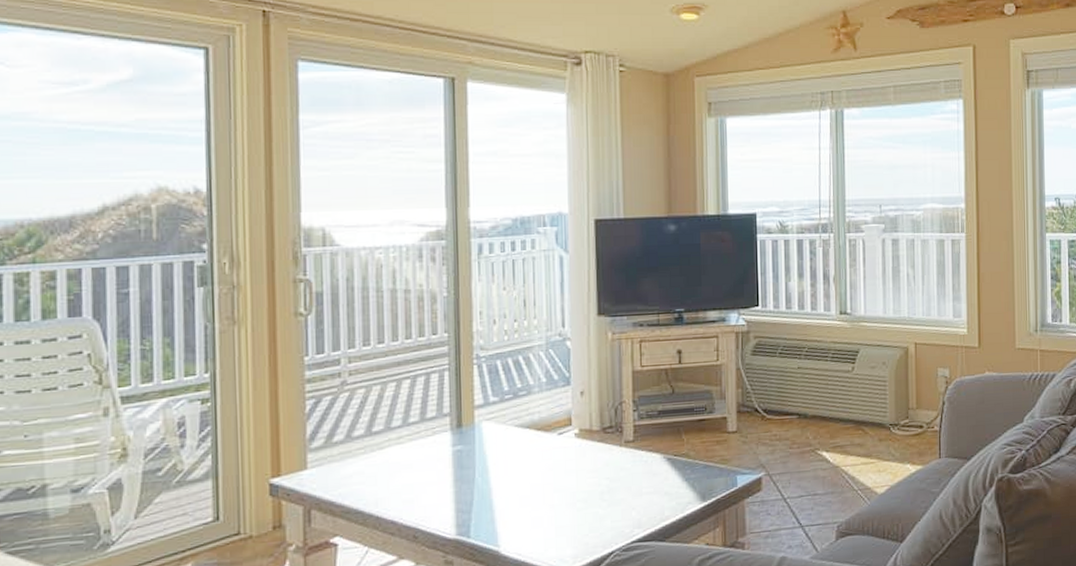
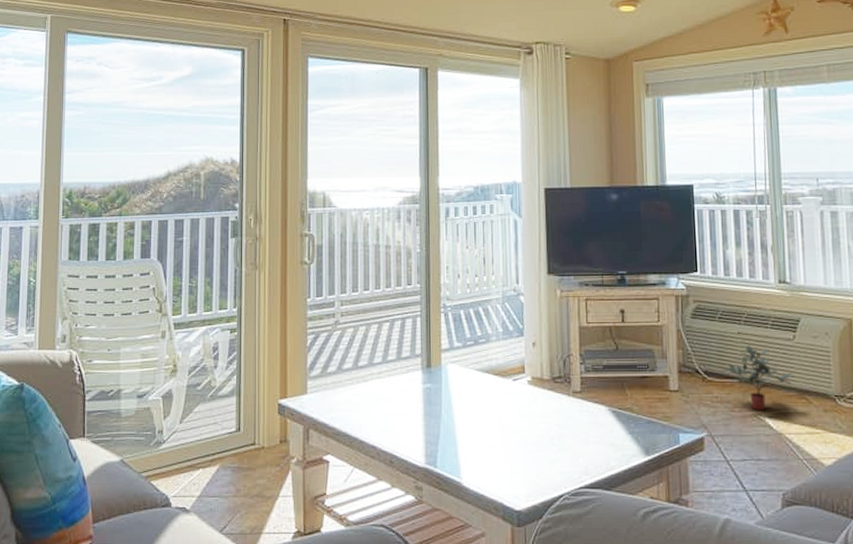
potted plant: none [782,380,852,446] -> present [722,345,794,411]

